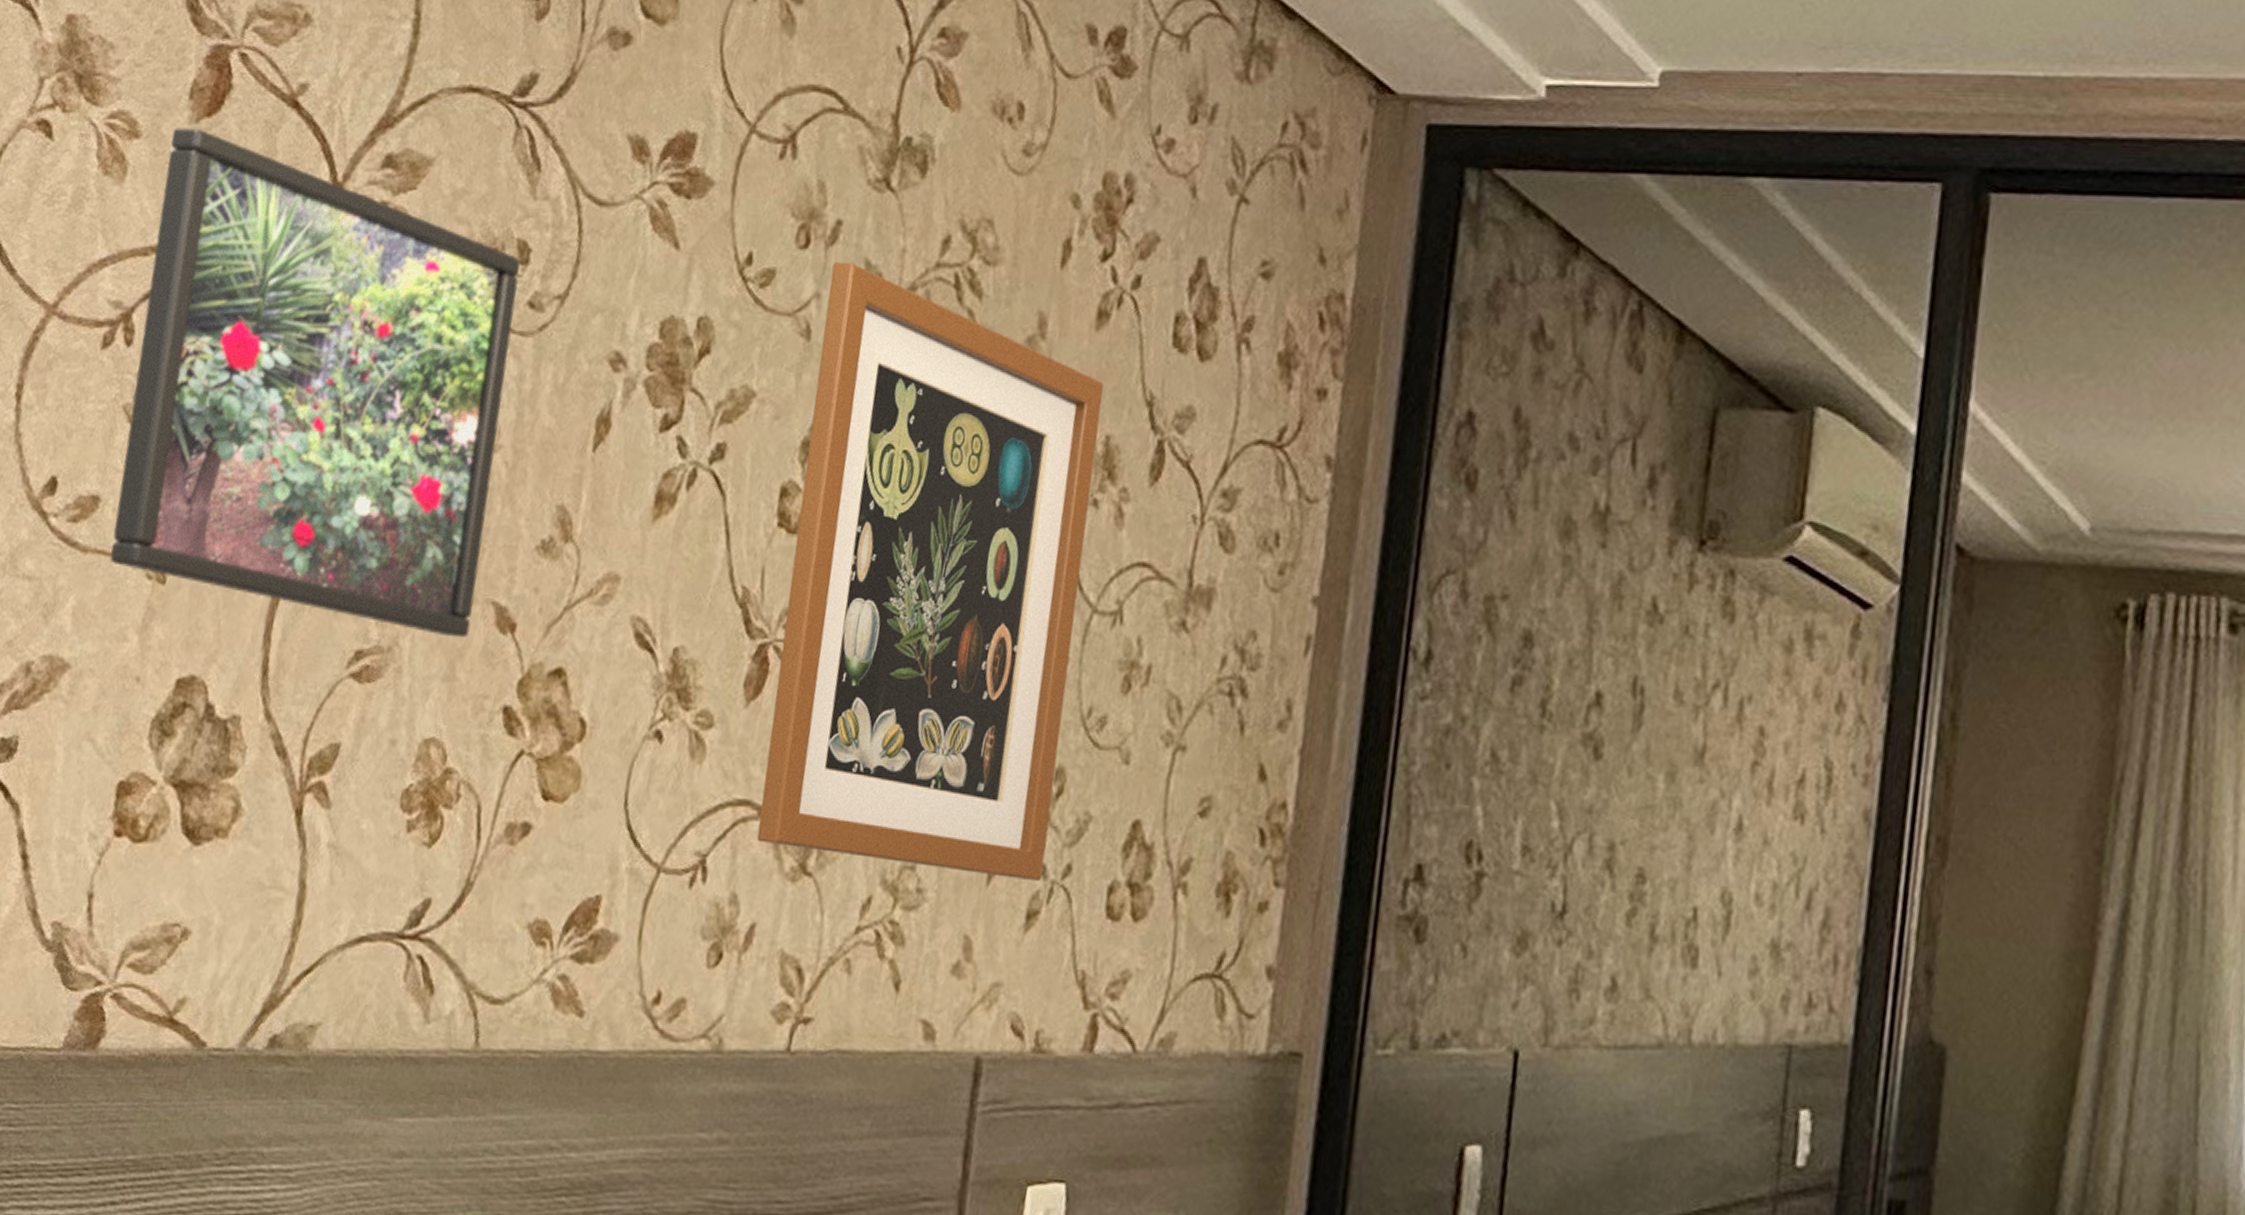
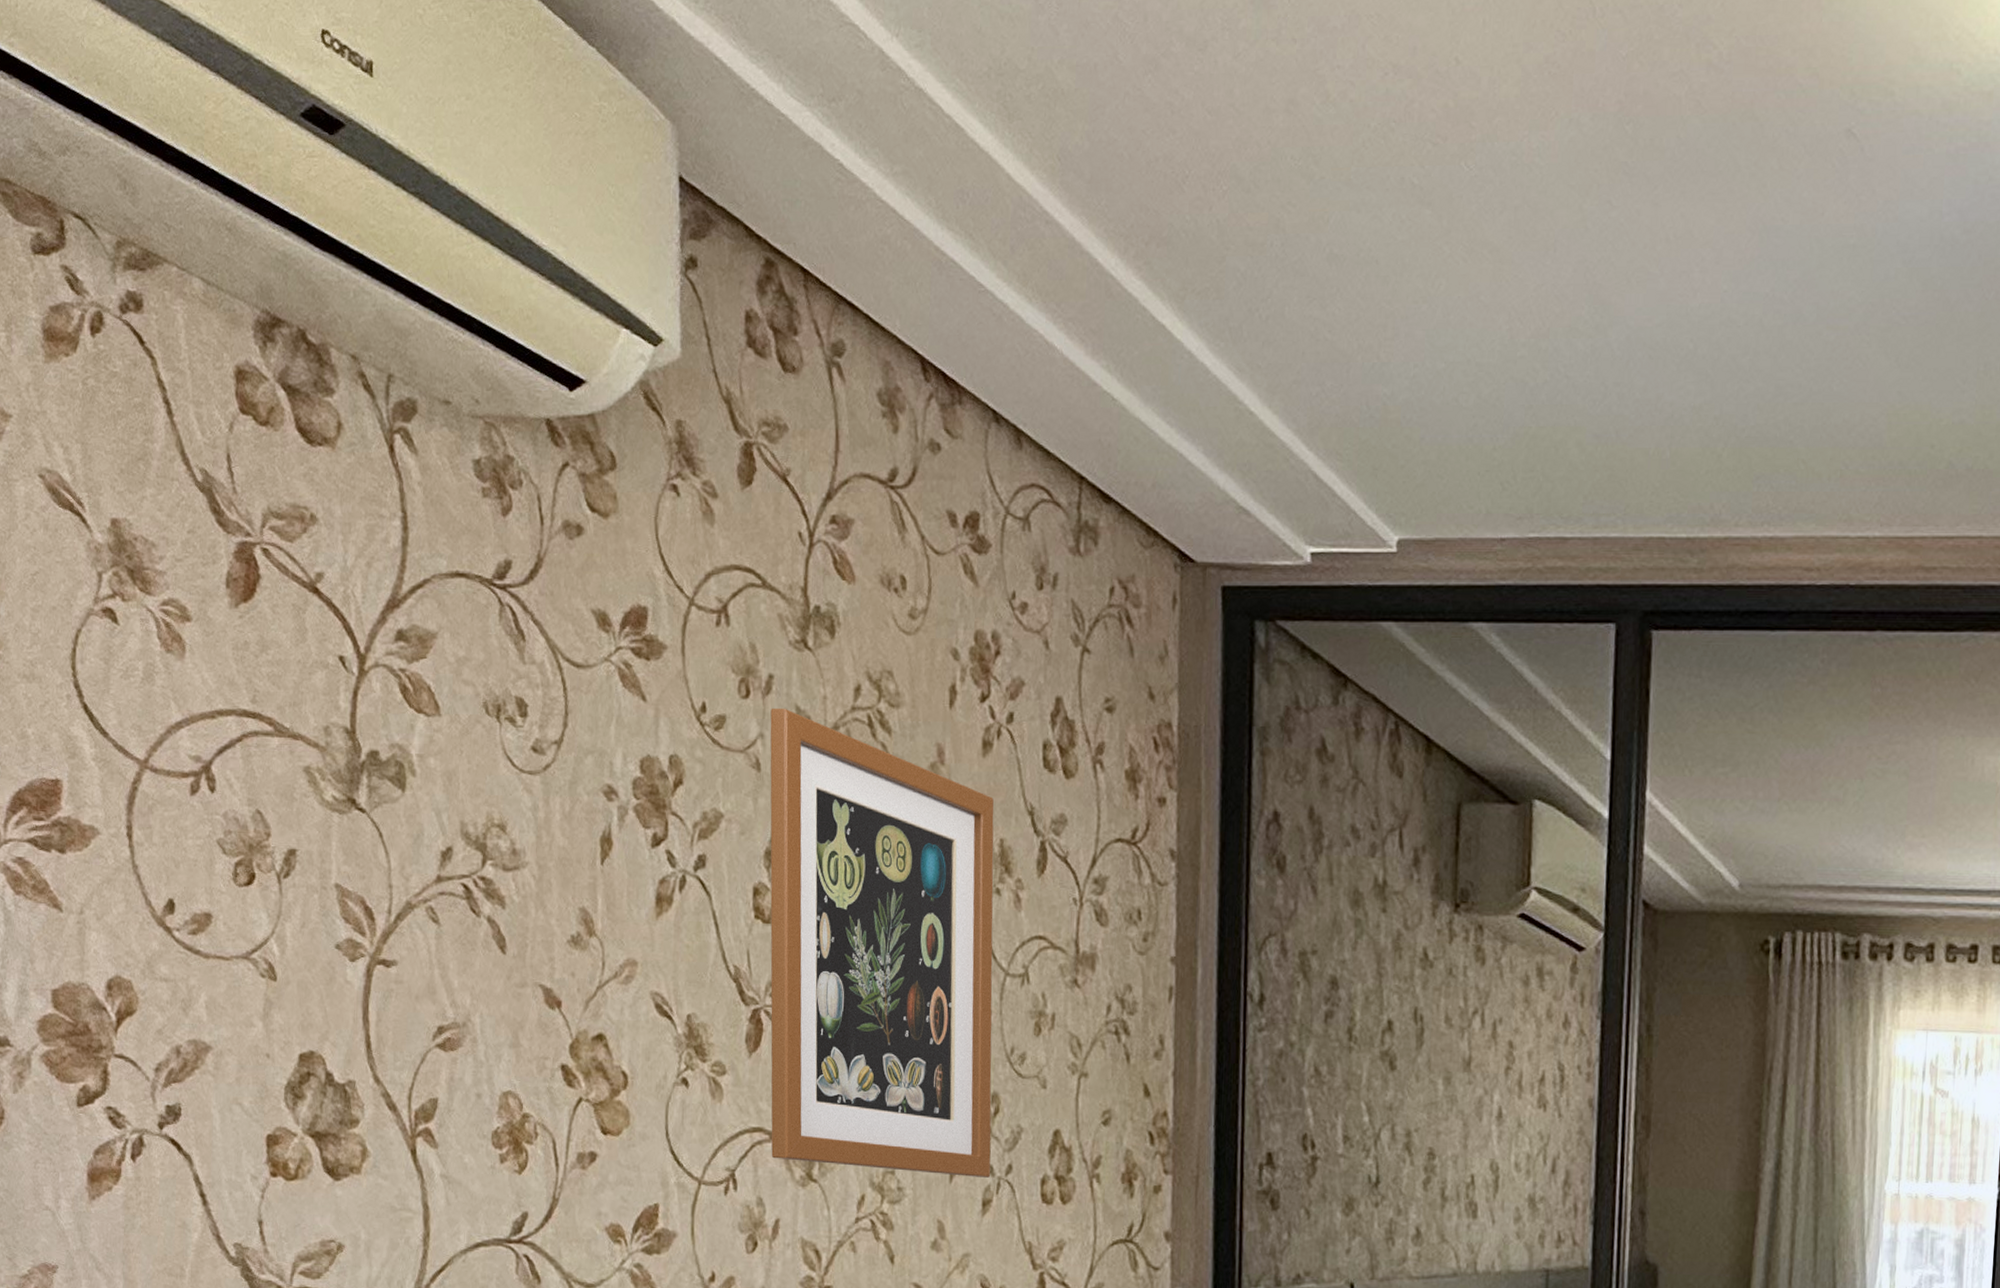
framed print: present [109,128,521,638] -> none [217,612,526,1014]

